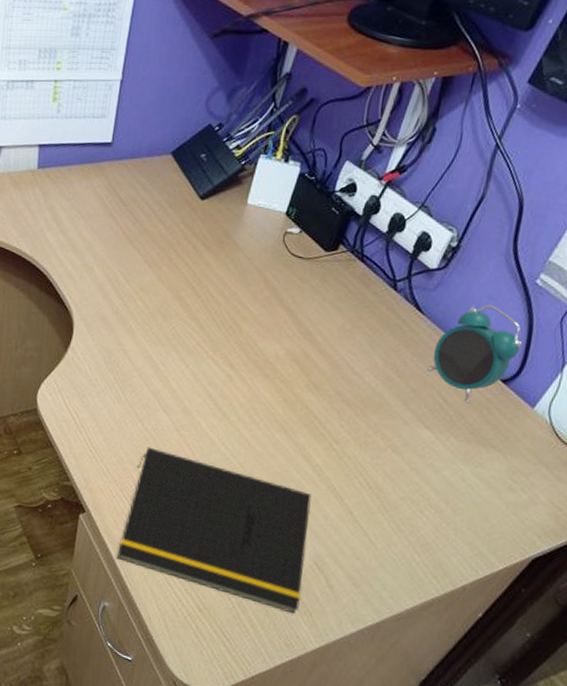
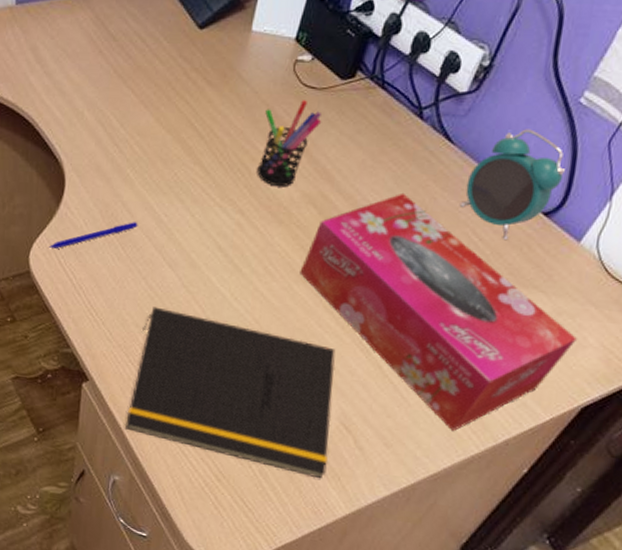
pen: none [56,369,138,390] -> present [49,222,138,249]
pen holder: none [247,268,307,345] -> present [257,100,322,187]
tissue box: none [282,355,529,576] -> present [299,192,577,432]

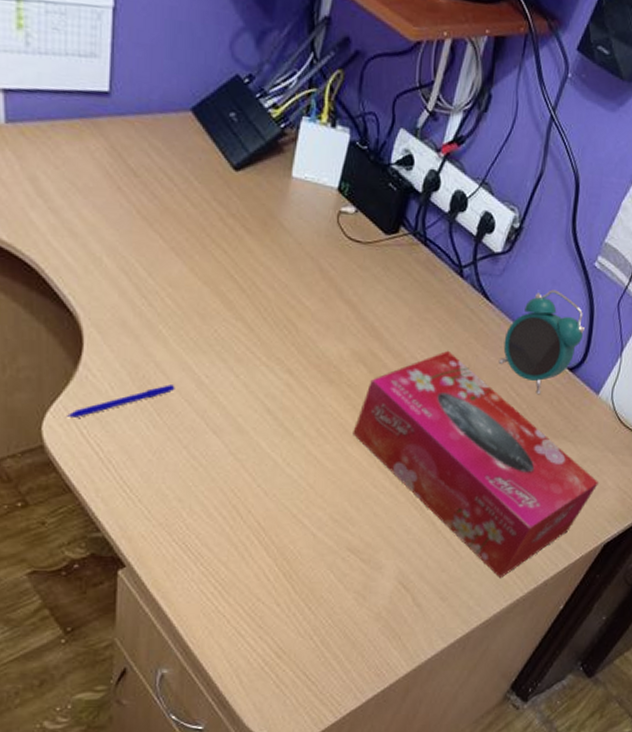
notepad: present [125,306,336,479] -> none [172,478,392,641]
pen holder: present [257,100,322,187] -> none [304,254,368,345]

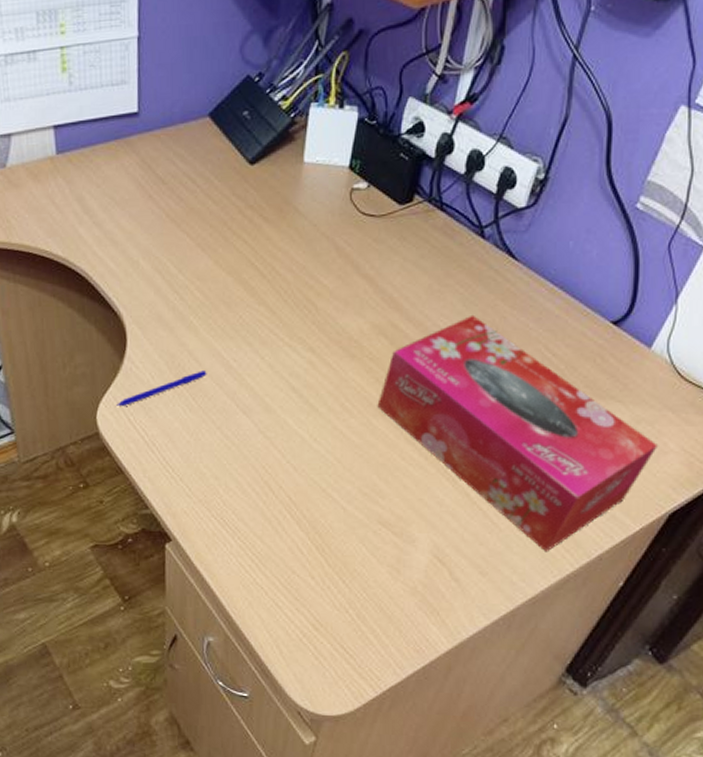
alarm clock: present [498,289,585,395] -> none [529,239,629,354]

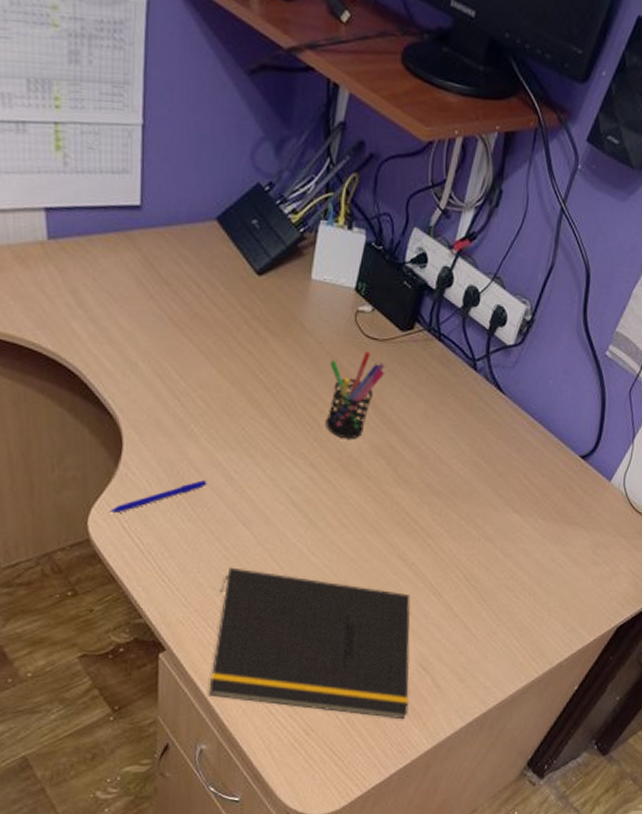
notepad: none [215,456,424,616] -> present [209,567,411,720]
pen holder: none [324,229,384,321] -> present [326,351,385,439]
tissue box: present [377,314,657,553] -> none [373,441,611,661]

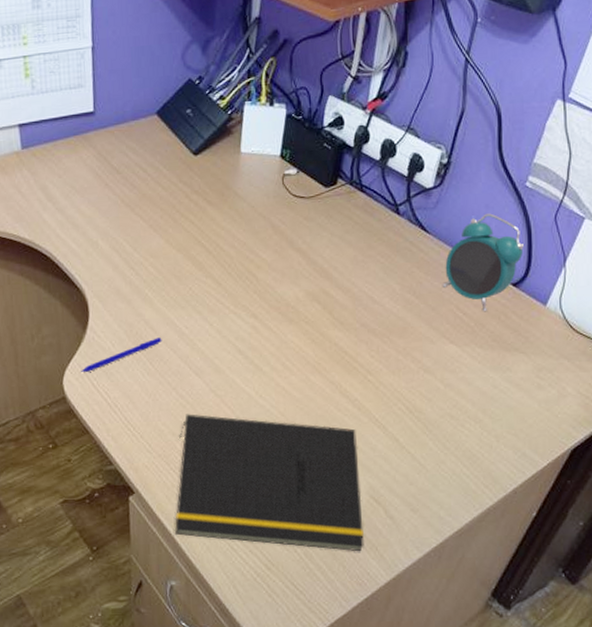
pen holder: present [326,351,385,439] -> none [263,209,314,289]
alarm clock: none [512,379,596,483] -> present [442,213,524,312]

